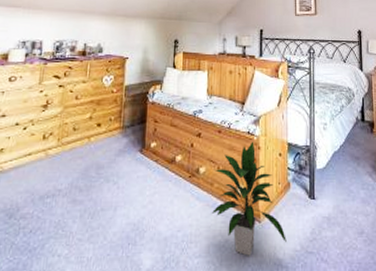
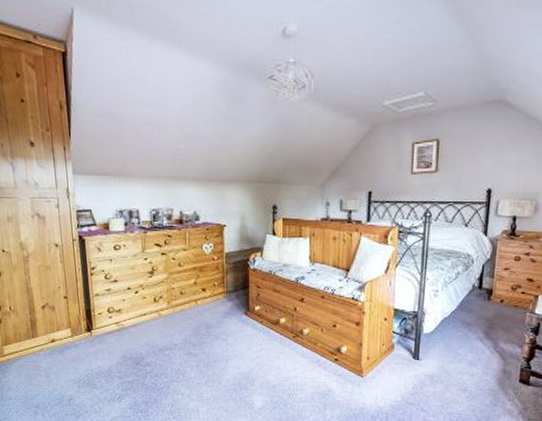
indoor plant: present [211,141,286,256] -> none [315,306,388,403]

